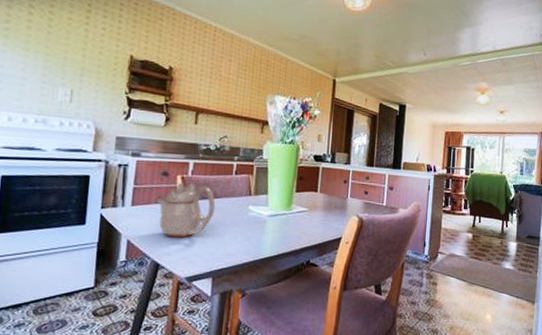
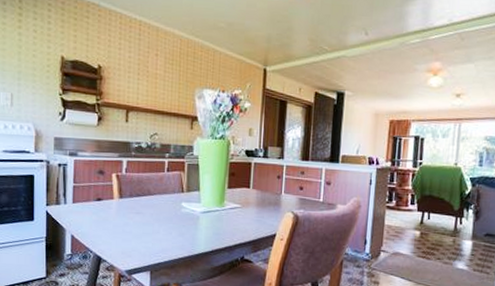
teapot: present [157,181,216,238] -> none [95,179,150,234]

